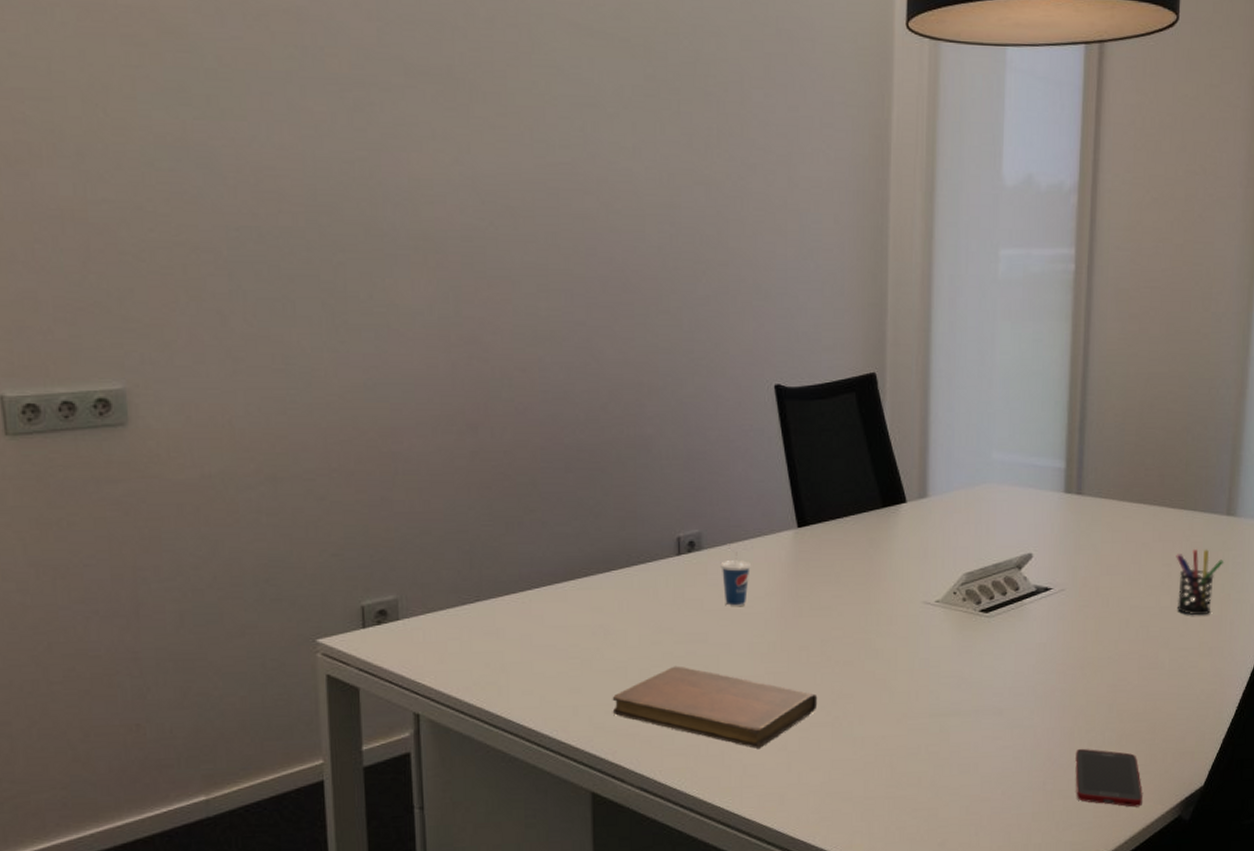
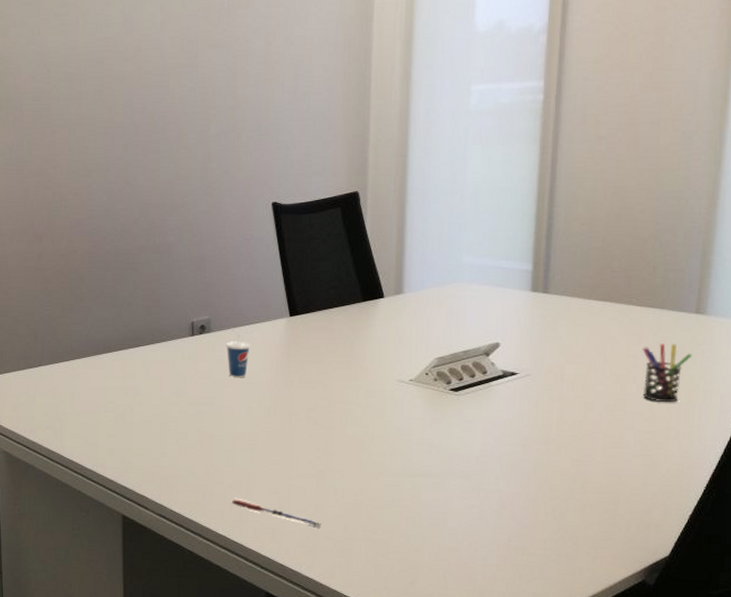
notebook: present [612,666,818,748] -> none [139,422,305,491]
pen: none [730,760,838,787] -> present [231,499,321,527]
cell phone: present [1075,748,1143,807] -> none [539,512,606,569]

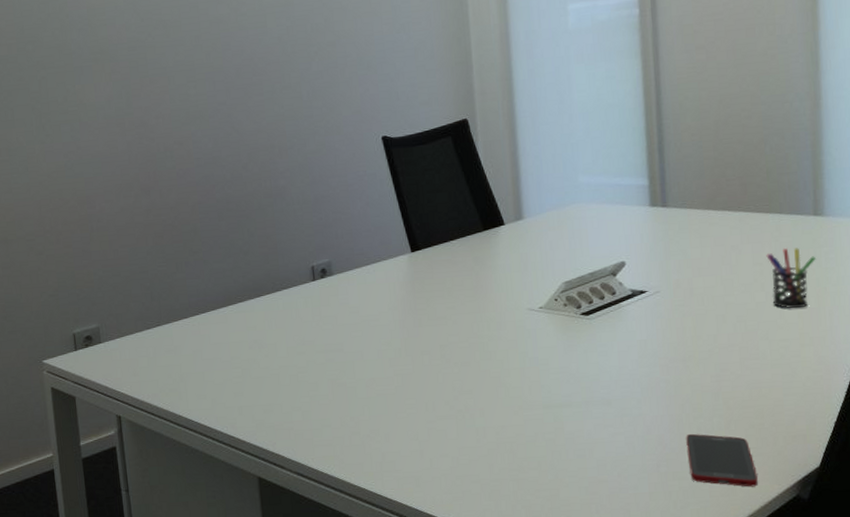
cup: present [226,328,251,377] -> none [349,269,375,320]
pen: present [231,499,321,527] -> none [371,449,466,471]
cell phone: none [539,512,606,569] -> present [686,433,758,487]

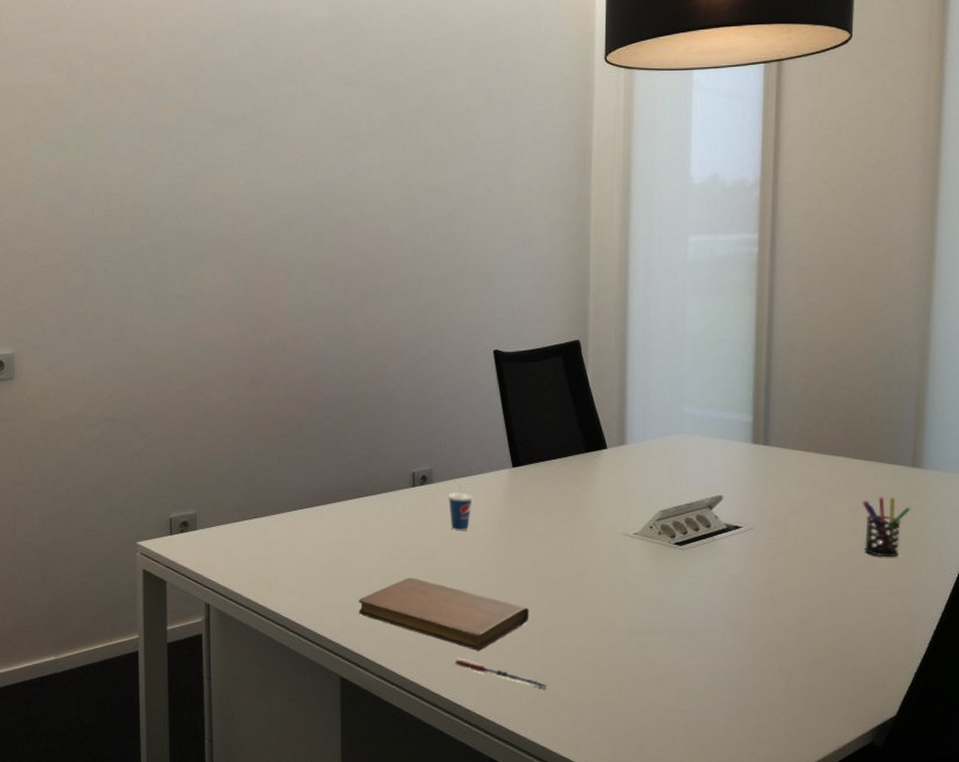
notebook: none [269,371,442,439] -> present [358,577,529,651]
cup: none [349,269,375,320] -> present [448,479,474,530]
pen: none [371,449,466,471] -> present [454,659,547,688]
cell phone: present [686,433,758,487] -> none [767,671,834,730]

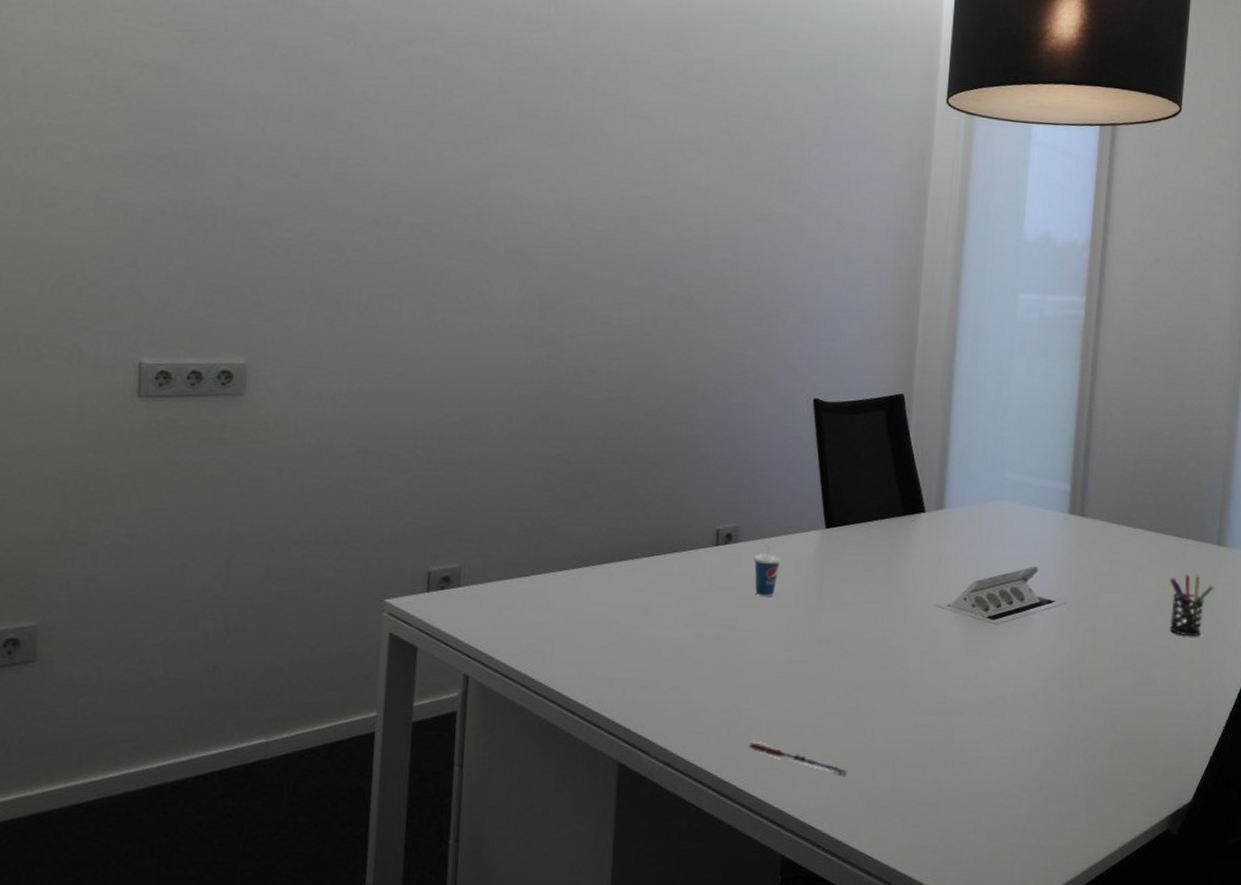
notebook: present [358,577,529,651] -> none [644,648,834,732]

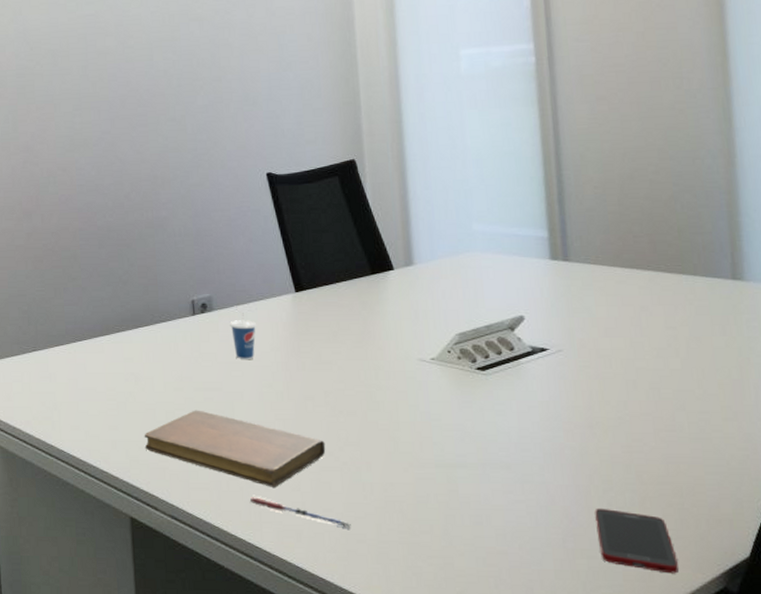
notebook: none [644,648,834,732] -> present [144,410,326,487]
cell phone: none [1070,755,1133,818] -> present [595,508,679,574]
pen holder: present [1169,574,1214,637] -> none [680,313,738,379]

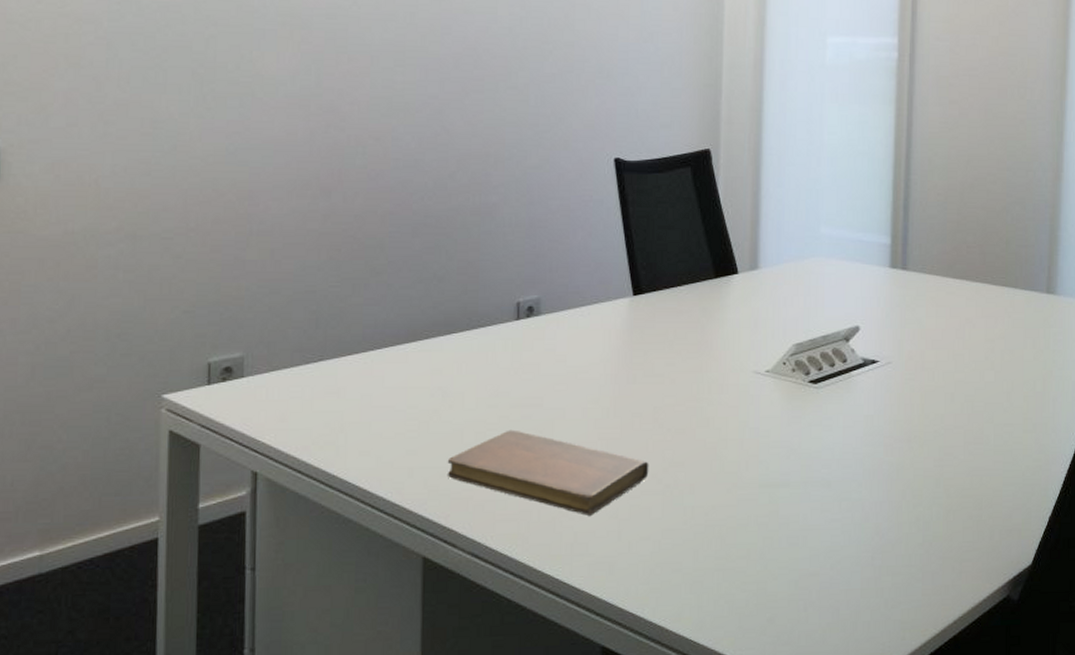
cup: present [230,306,257,359] -> none [558,309,588,371]
pen: present [249,497,351,528] -> none [561,527,668,557]
cell phone: present [595,508,679,574] -> none [903,523,971,586]

